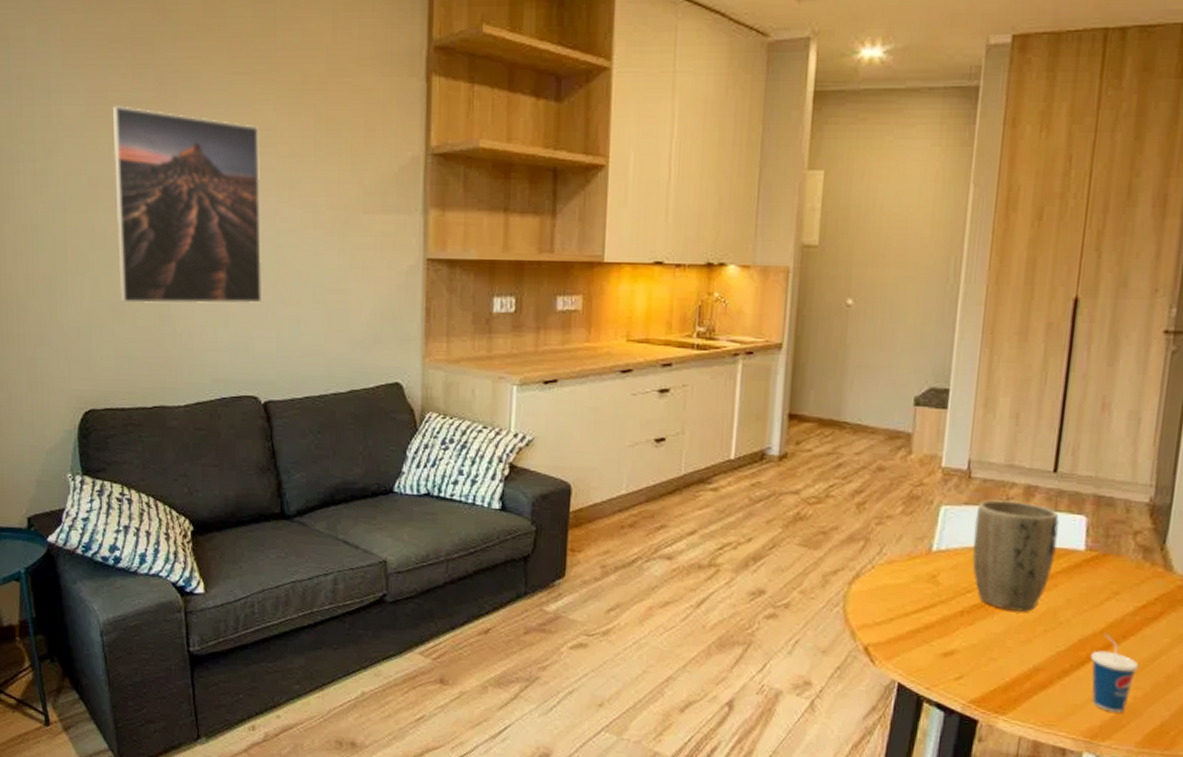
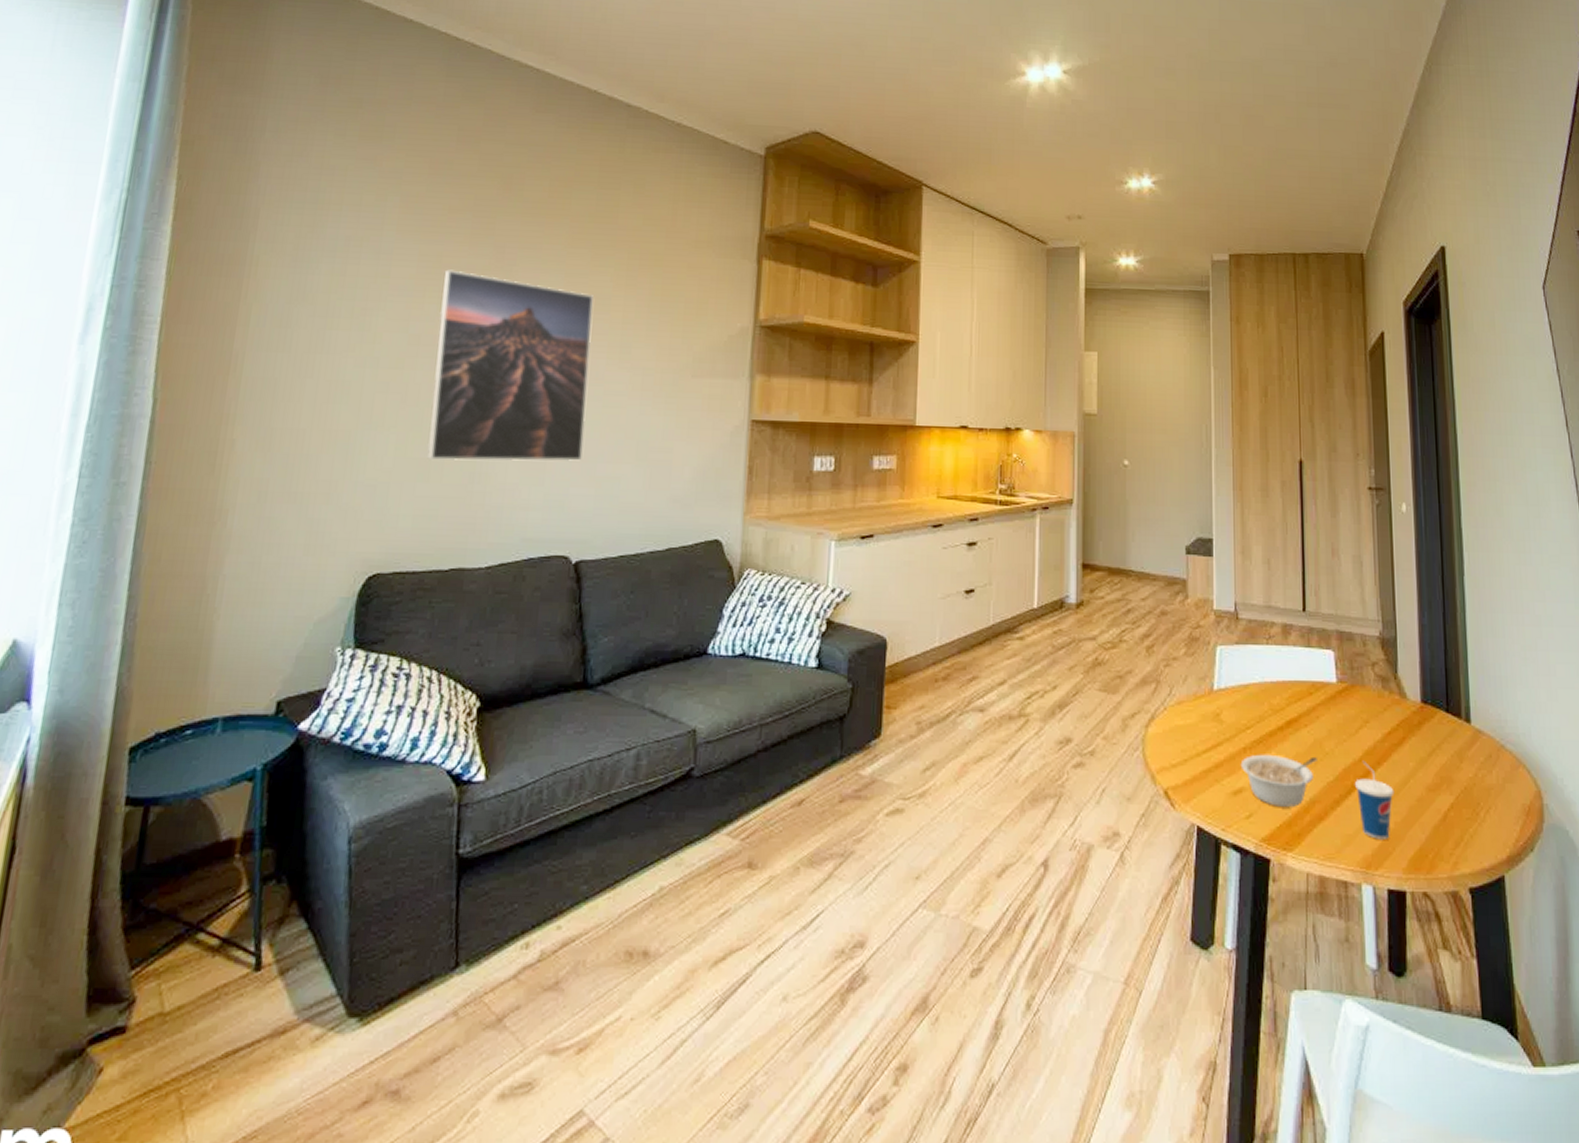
legume: none [955,618,1048,673] -> present [1240,754,1317,807]
plant pot: present [972,500,1059,612] -> none [1246,639,1314,745]

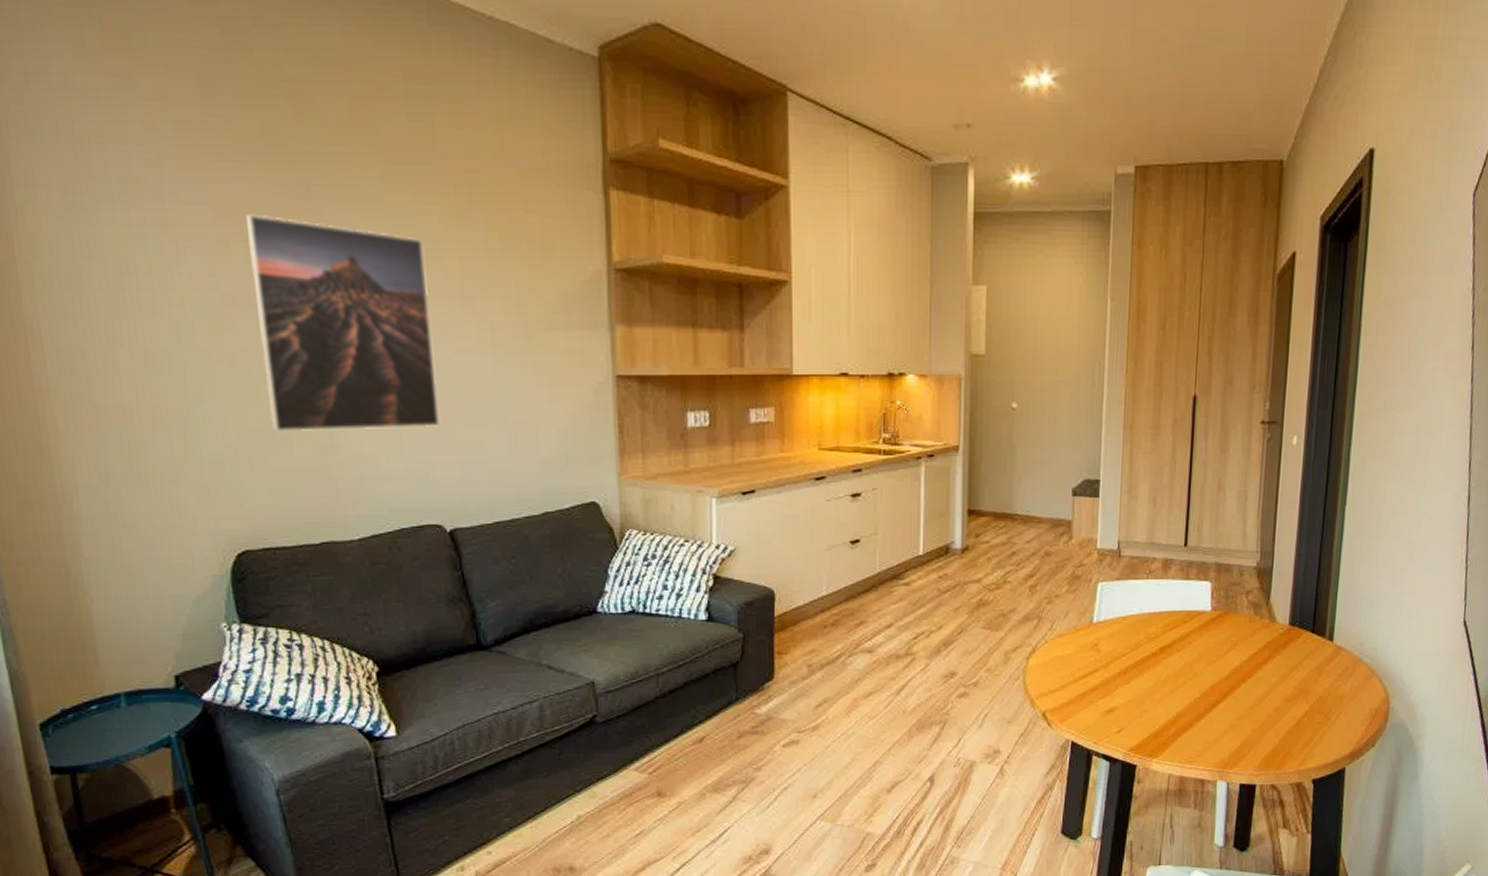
legume: present [1240,754,1317,807] -> none [1114,677,1186,721]
cup: present [1355,760,1395,839] -> none [1220,678,1255,744]

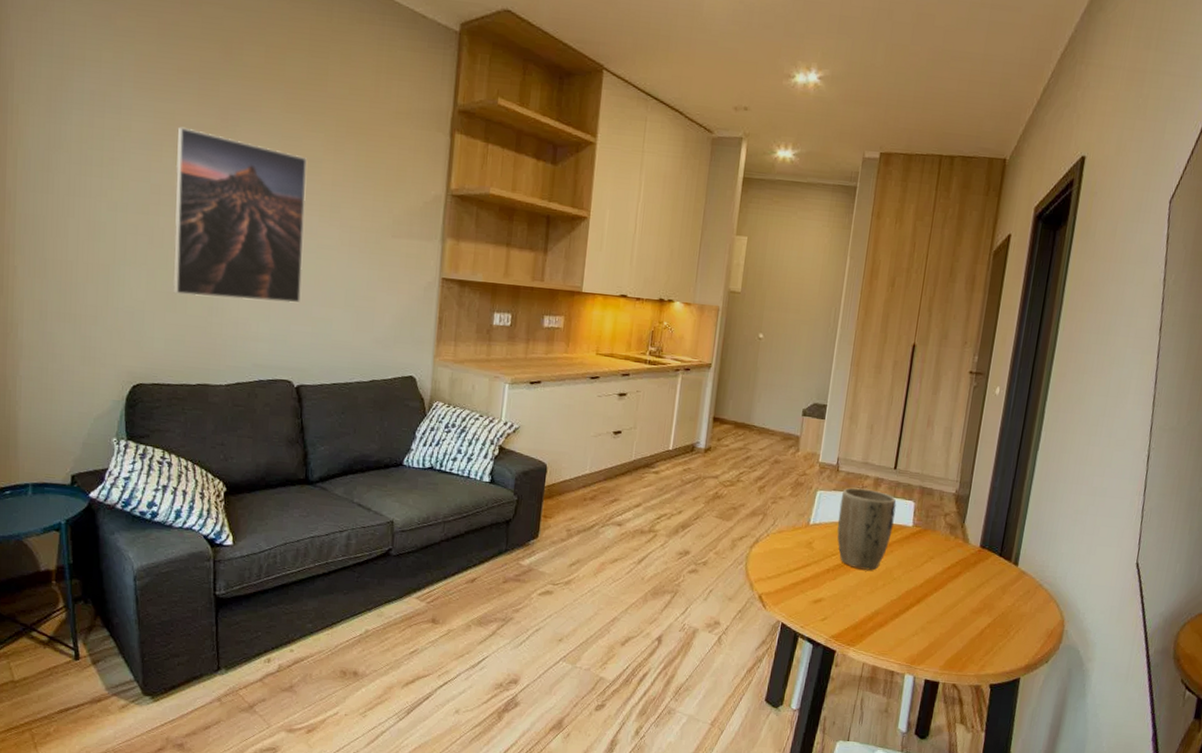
plant pot: none [1125,573,1190,668] -> present [837,487,897,571]

